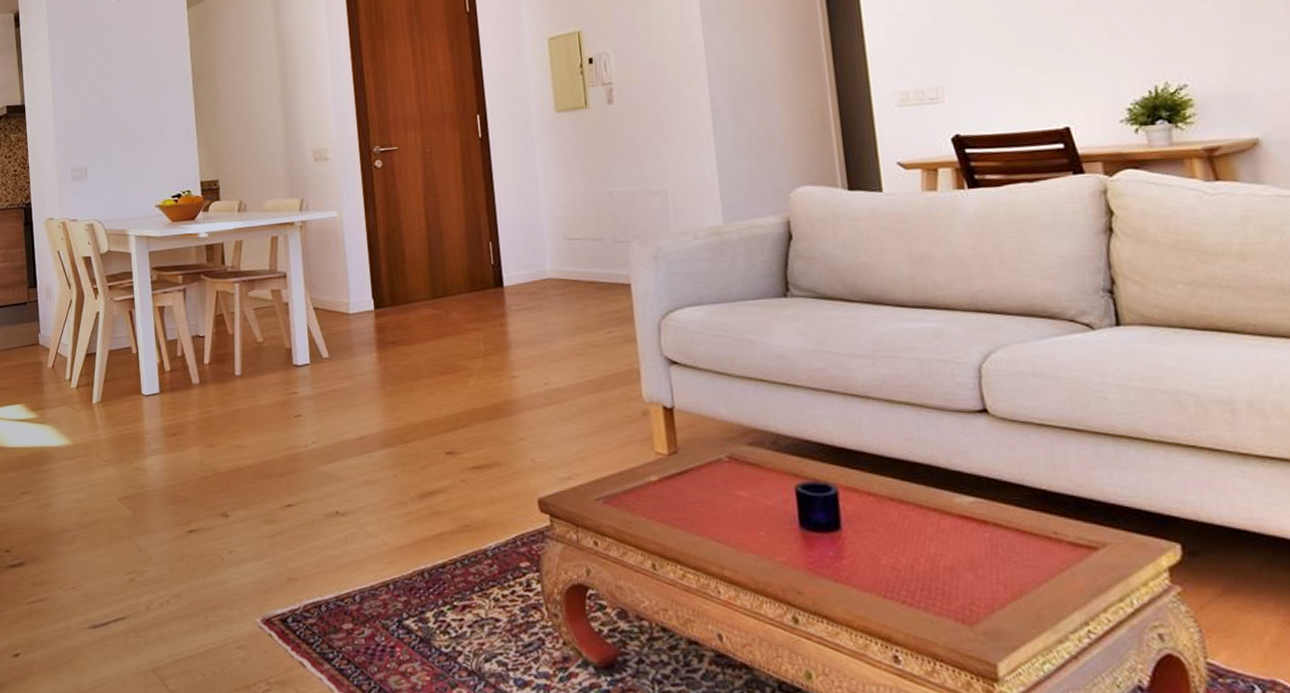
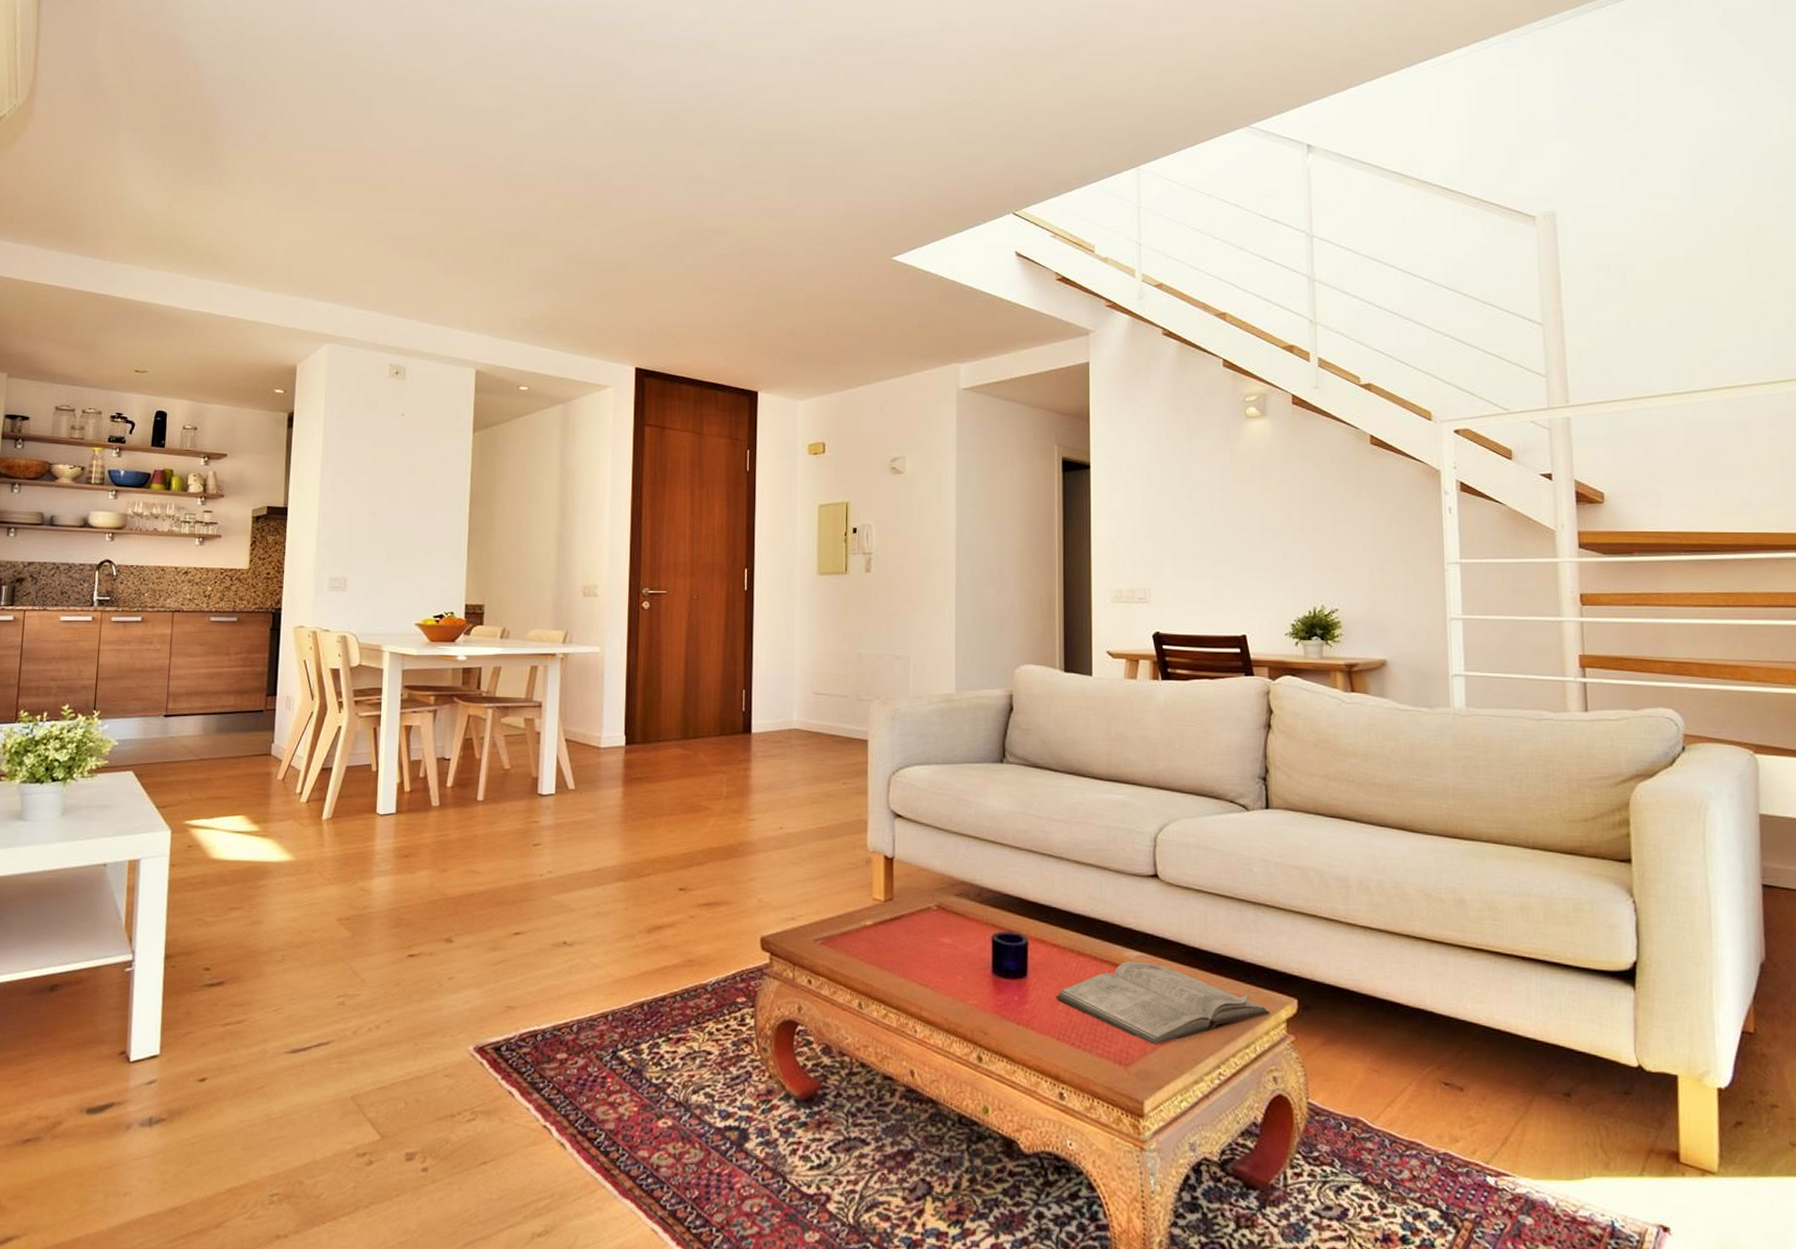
diary: none [877,508,1147,600] -> present [1056,961,1270,1044]

